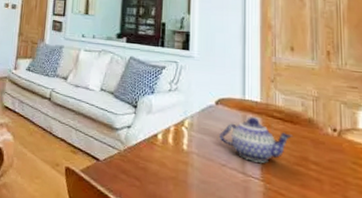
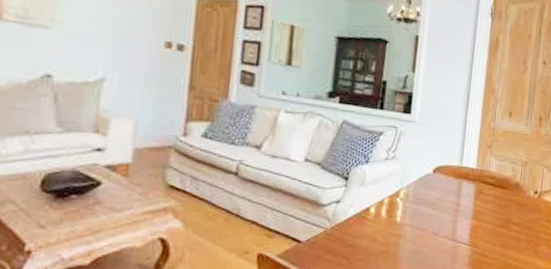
teapot: present [219,117,294,163] -> none [433,184,502,228]

